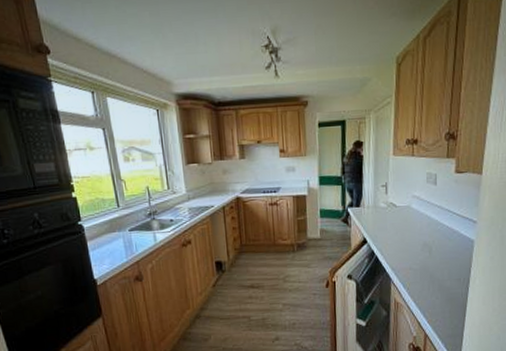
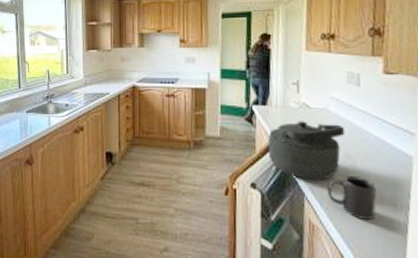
kettle: none [361,218,424,267] -> present [268,121,346,180]
mug: none [408,260,446,294] -> present [326,176,377,220]

